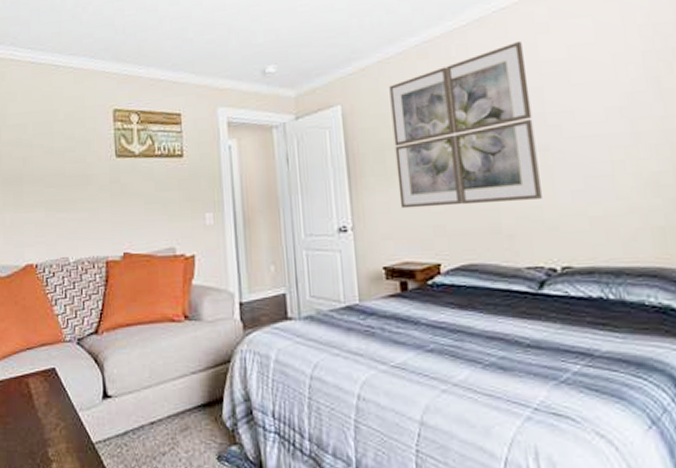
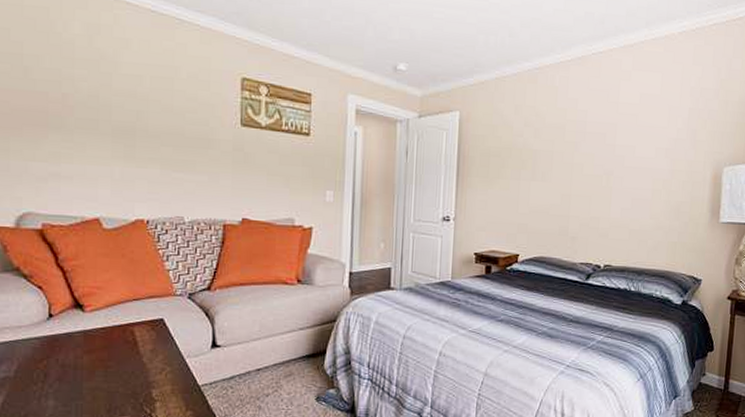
wall art: present [389,40,542,209] -> none [495,82,609,212]

